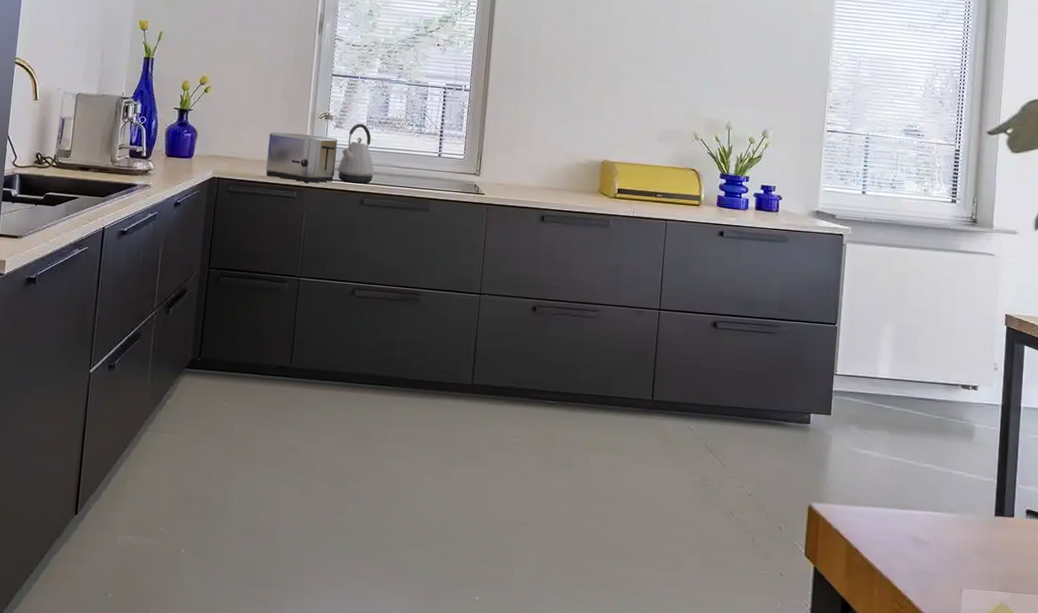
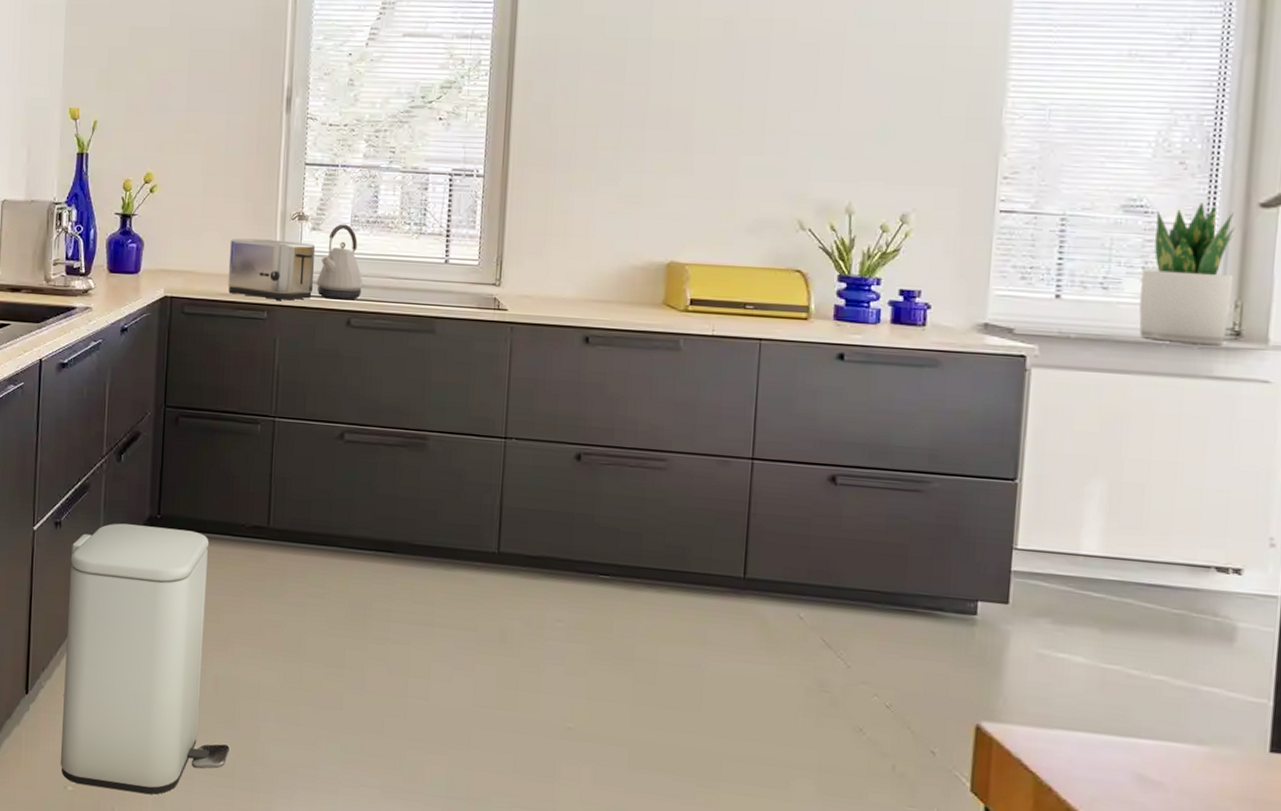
pedal bin: none [103,365,251,597] -> present [61,523,230,795]
planter: none [914,130,973,229] -> present [1138,203,1236,346]

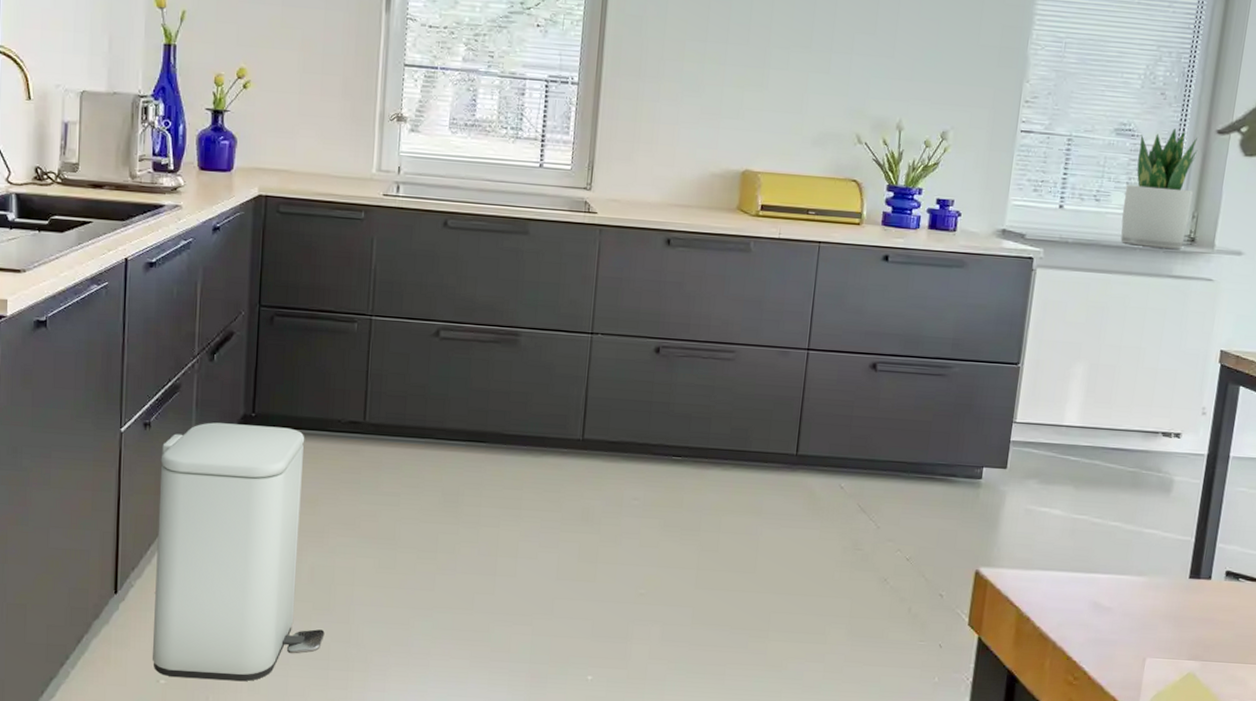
toaster: present [228,238,316,300] -> none [324,137,414,201]
kettle: present [315,224,363,300] -> none [413,126,461,202]

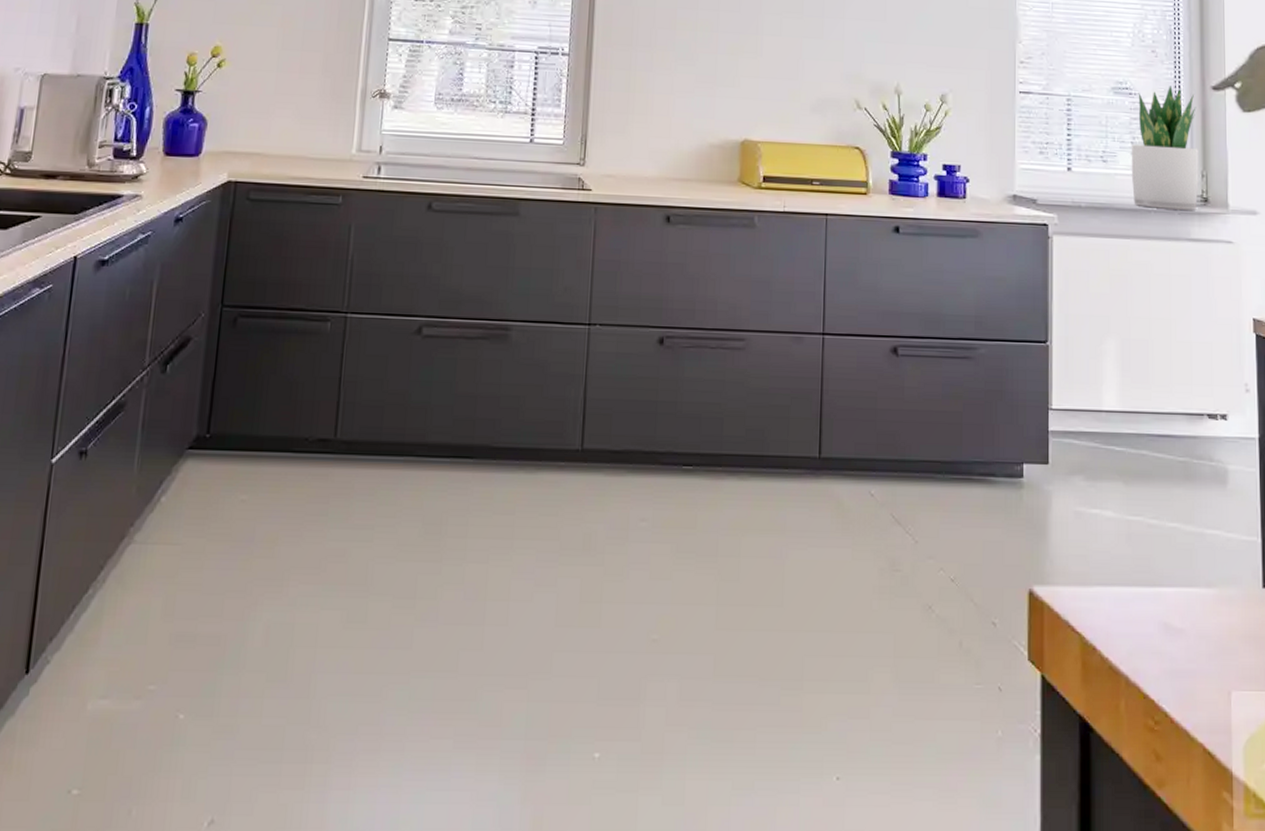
pedal bin: present [153,422,325,682] -> none [65,447,280,786]

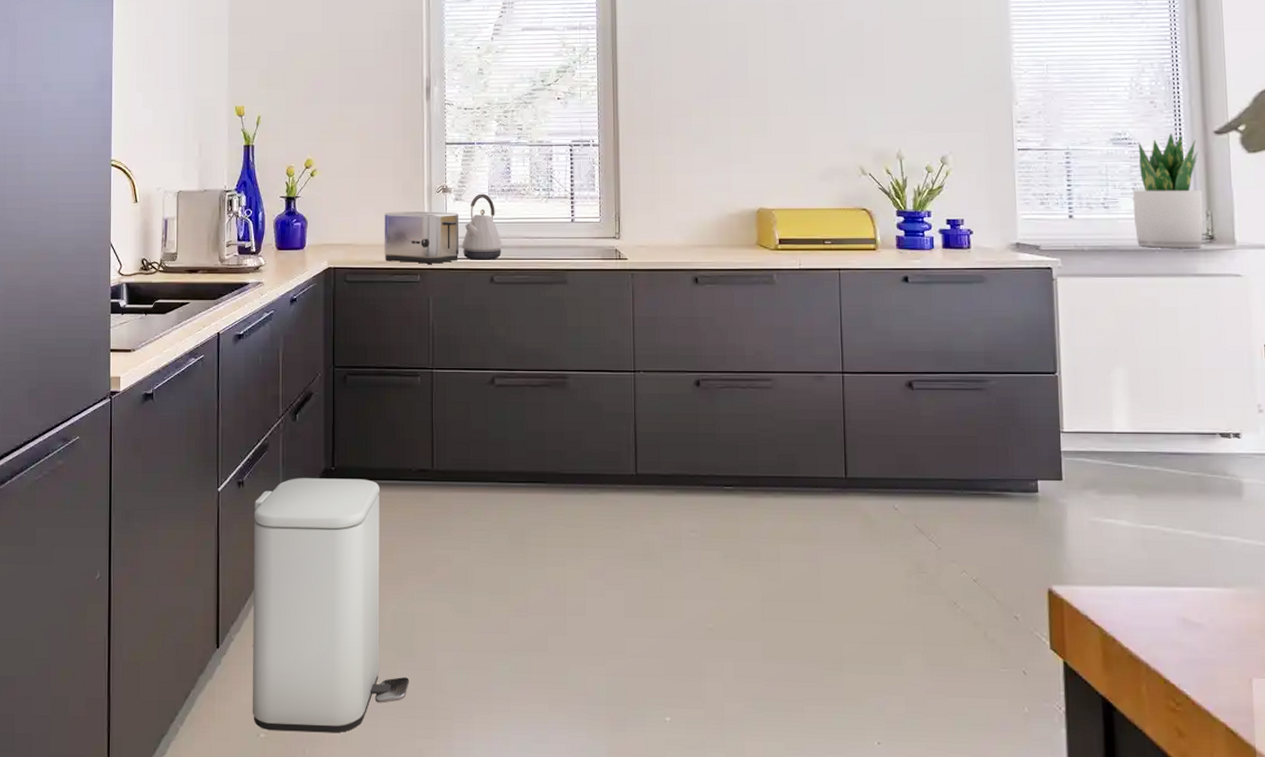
pedal bin: none [65,447,280,786] -> present [253,478,409,733]
toaster: none [300,117,397,184] -> present [384,211,460,264]
kettle: none [395,102,446,183] -> present [461,193,503,260]

